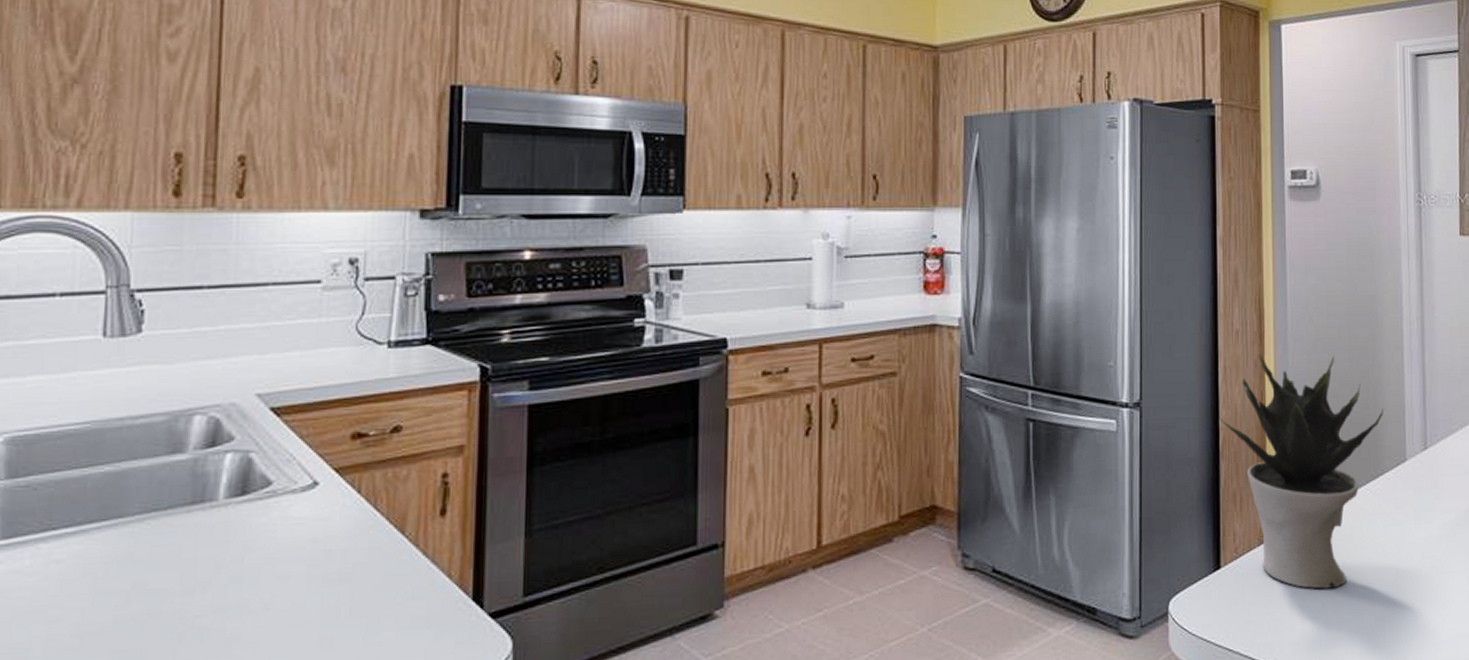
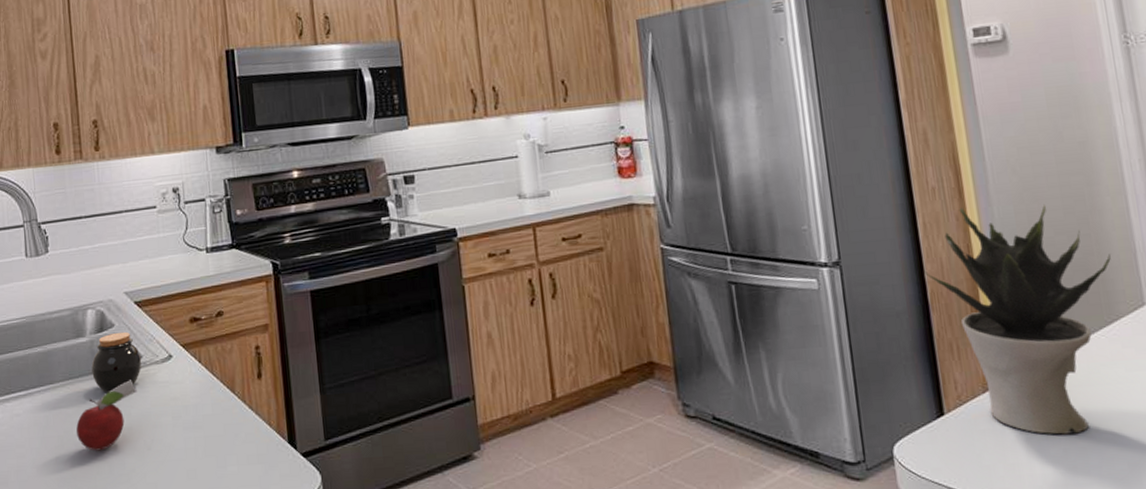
fruit: none [153,514,258,612] -> present [76,380,137,451]
jar: none [189,448,271,531] -> present [91,331,142,392]

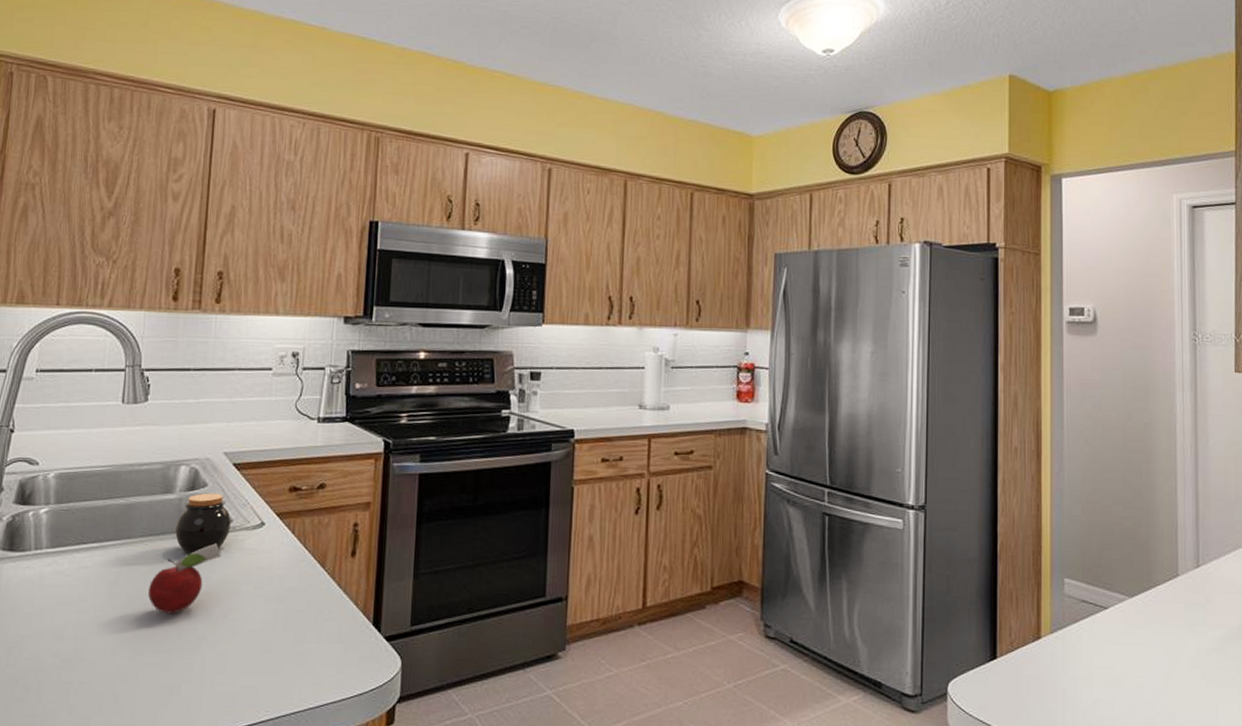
potted plant: present [924,205,1111,435] -> none [998,470,1156,687]

